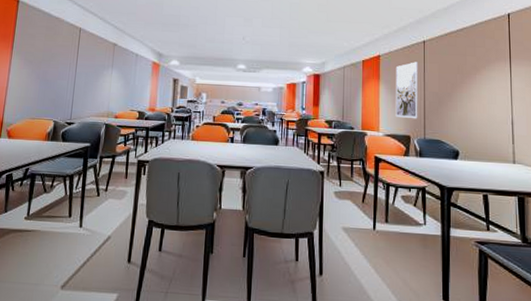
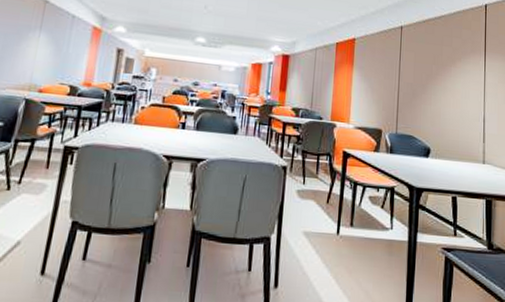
wall art: present [395,62,418,119] -> none [367,48,394,112]

